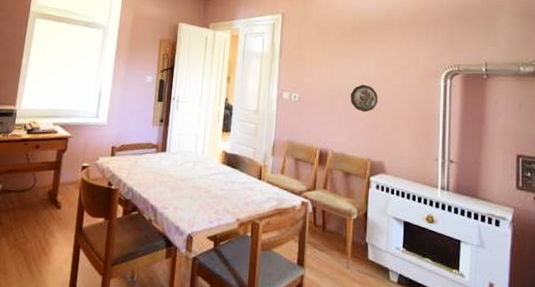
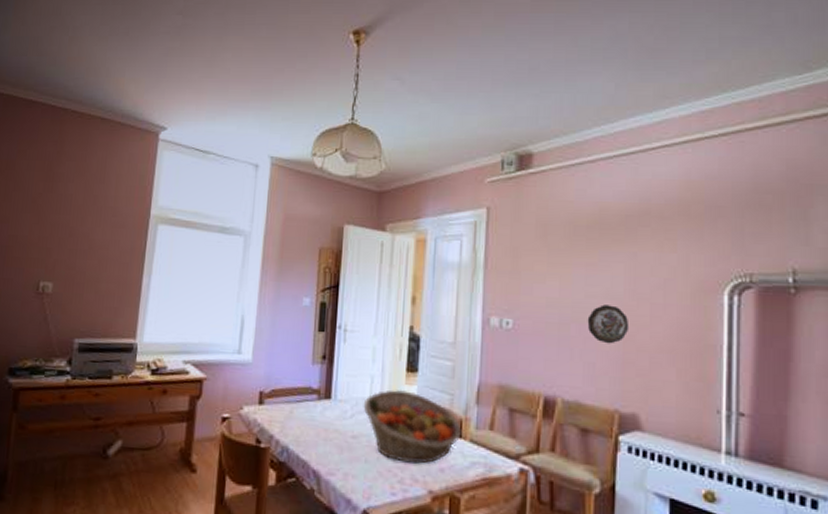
fruit basket: none [190,145,261,199] -> present [363,389,462,464]

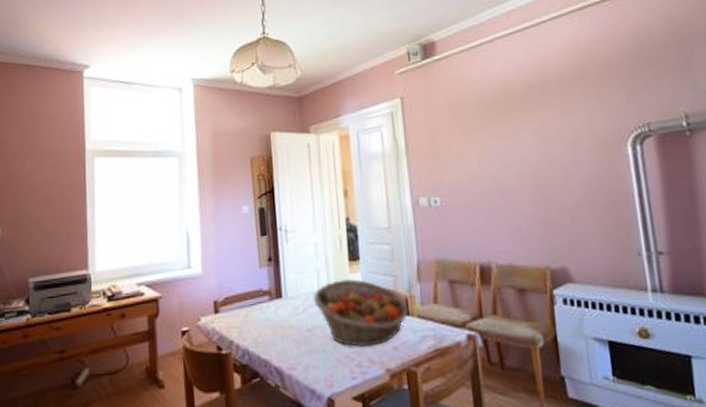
decorative plate: present [587,304,630,344] -> none [507,170,548,207]

